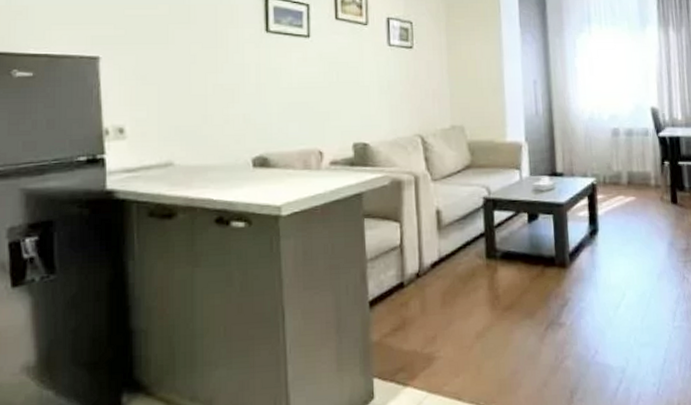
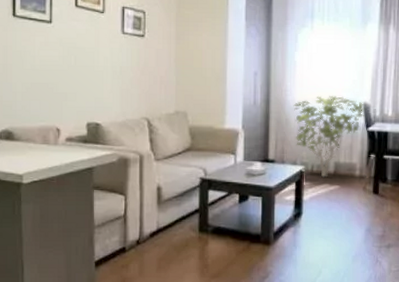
shrub: none [578,101,654,189] -> present [293,96,365,178]

